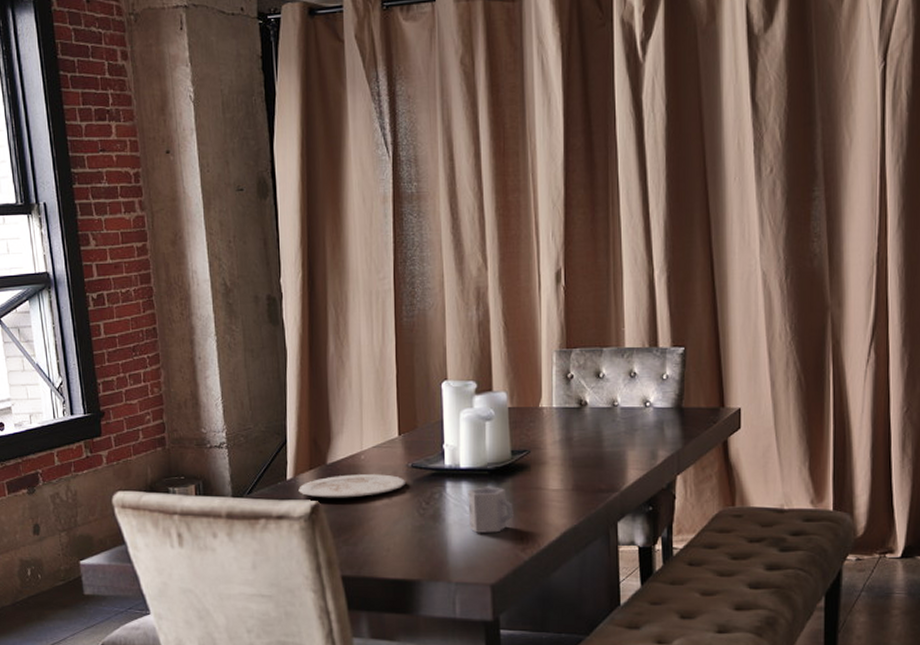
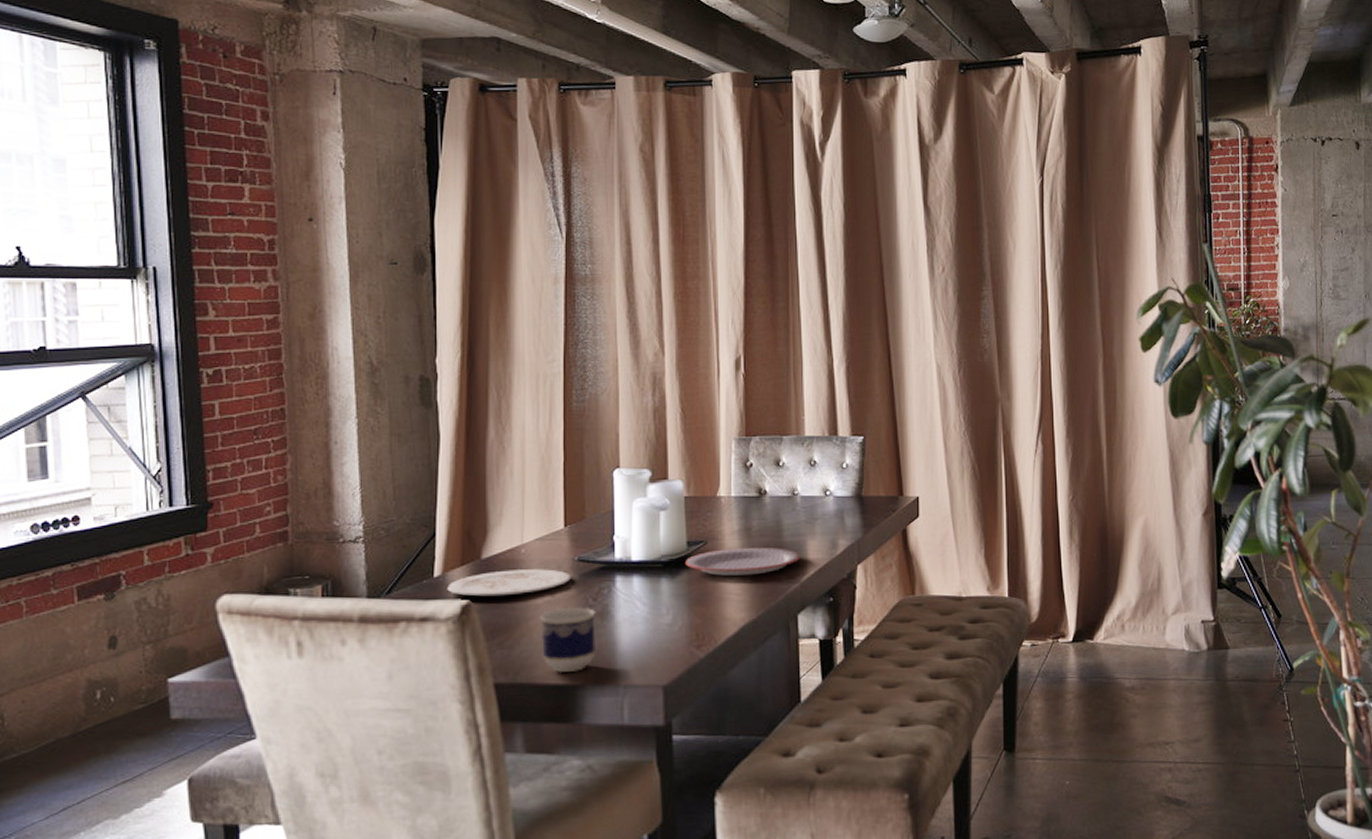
cup: none [379,509,429,568] -> present [539,607,596,672]
cup: present [468,486,514,533] -> none [639,580,689,630]
plate: none [510,456,620,483] -> present [686,547,801,576]

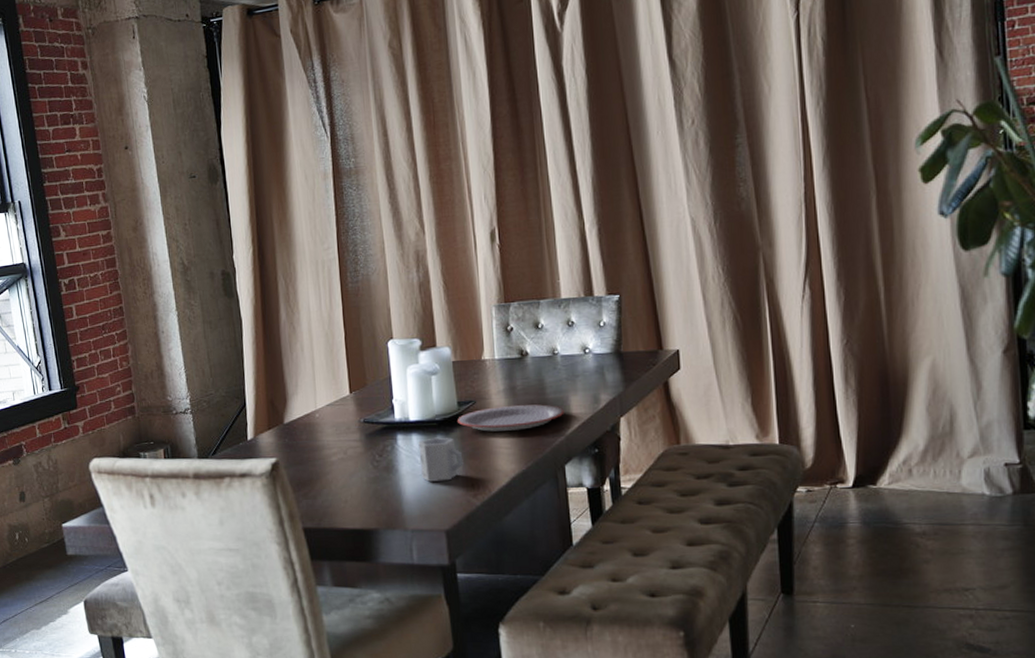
plate: present [447,569,570,597] -> none [259,430,359,456]
cup: present [539,607,596,672] -> none [335,462,385,519]
cup: none [639,580,689,630] -> present [418,437,464,482]

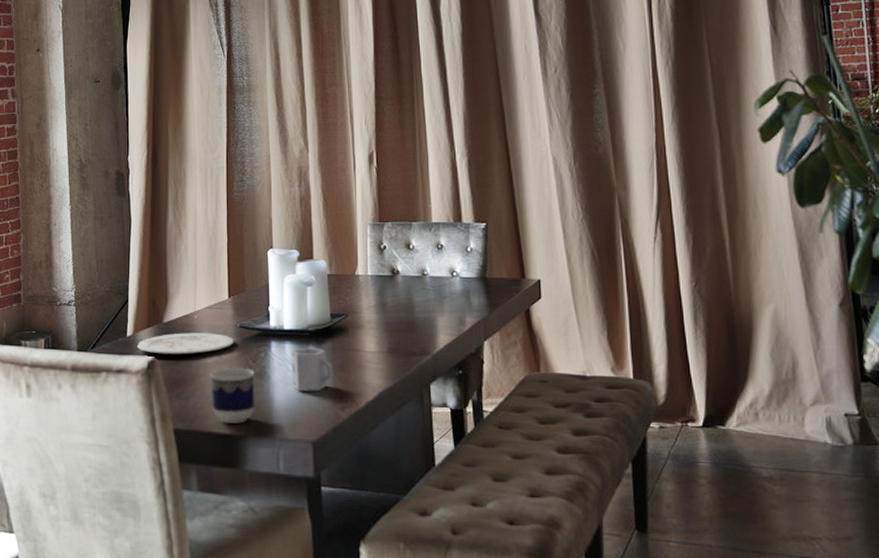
plate: none [259,430,359,456] -> present [137,333,234,355]
cup: none [335,462,385,519] -> present [209,367,255,423]
plate: present [458,404,564,432] -> none [330,321,431,346]

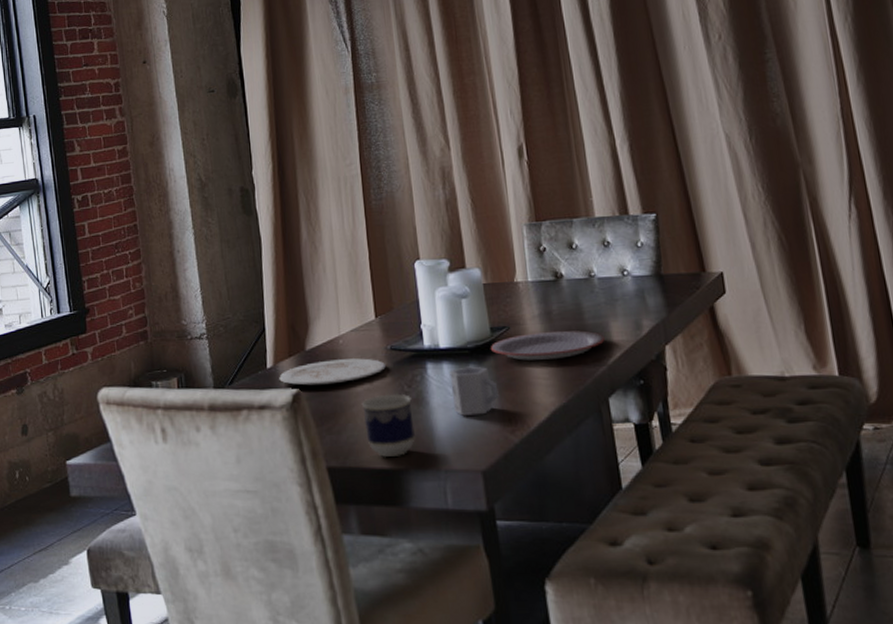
plate: none [330,321,431,346] -> present [491,330,605,361]

